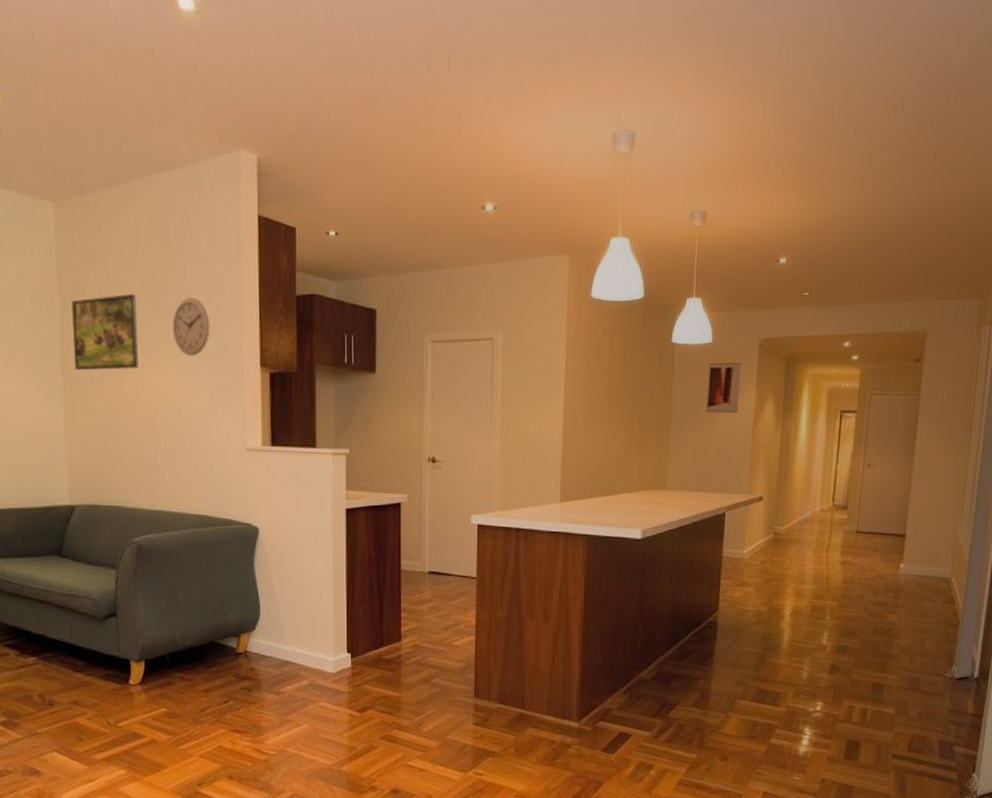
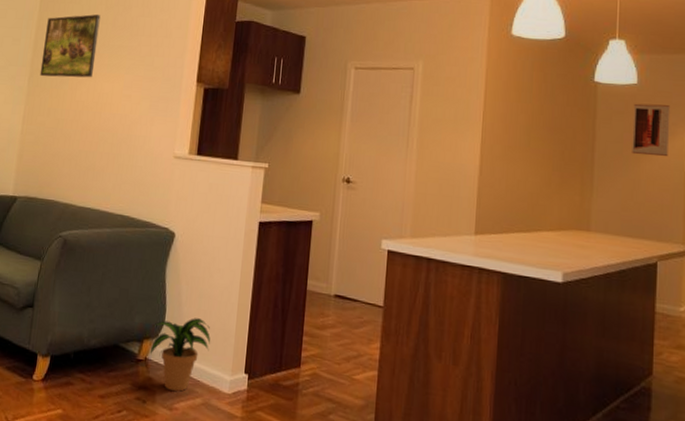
wall clock: present [172,297,211,356] -> none [125,19,159,70]
potted plant: none [243,608,310,677] -> present [146,318,211,392]

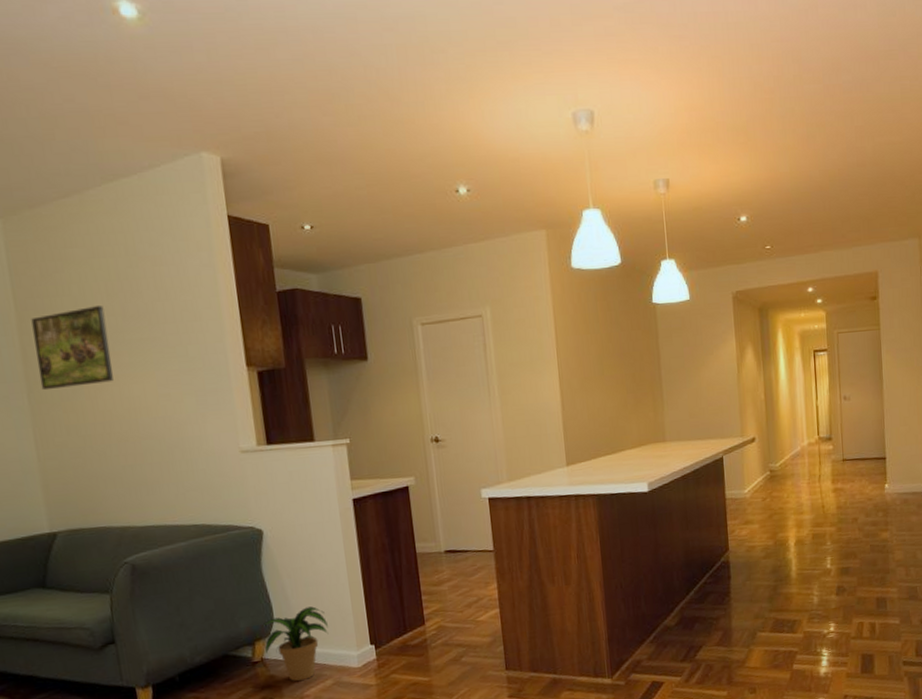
wall art: present [632,103,671,157] -> none [689,316,722,366]

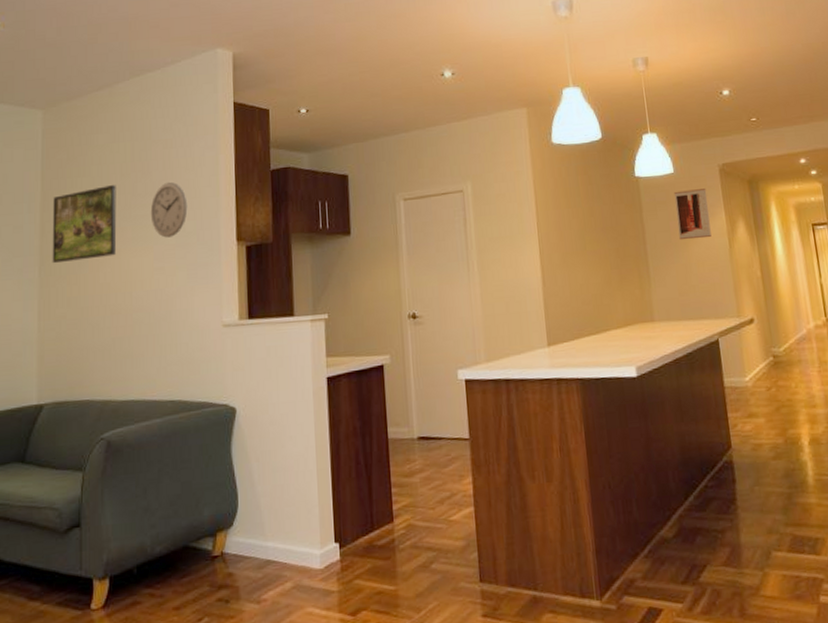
wall clock: none [146,303,189,363] -> present [150,182,188,238]
potted plant: present [256,606,329,681] -> none [219,495,293,582]
wall art: none [689,316,722,366] -> present [674,188,711,240]

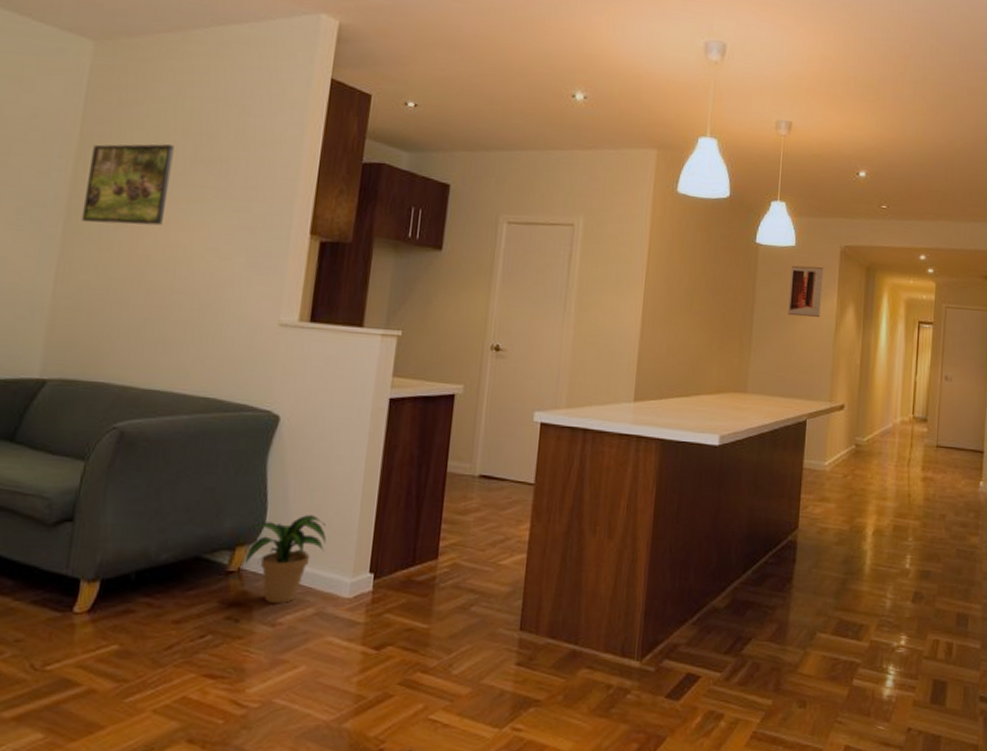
wall clock: present [150,182,188,238] -> none [211,153,259,217]
potted plant: none [219,495,293,582] -> present [240,515,327,603]

